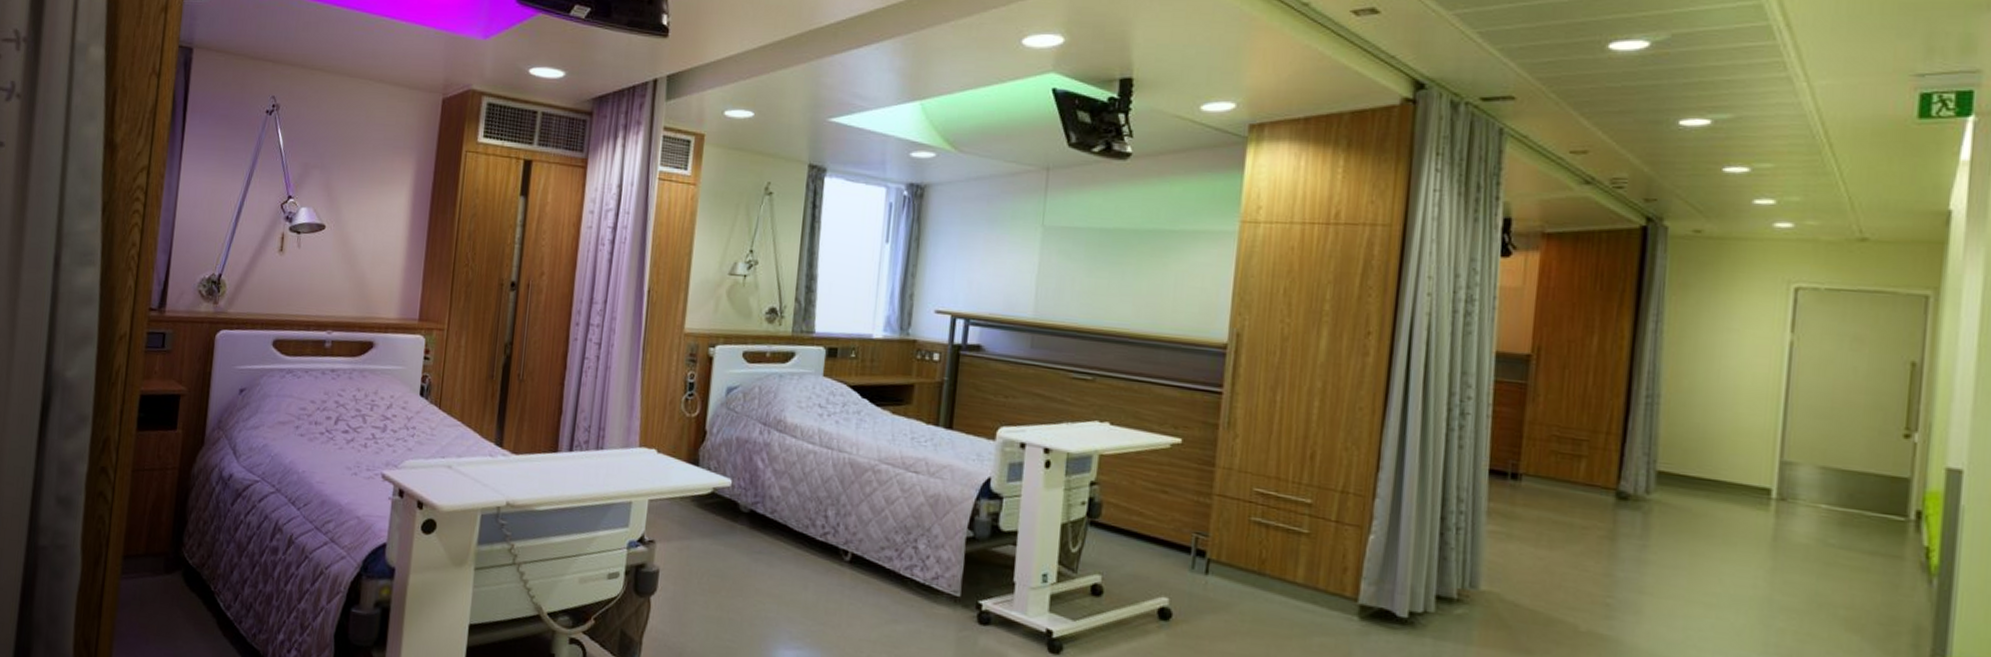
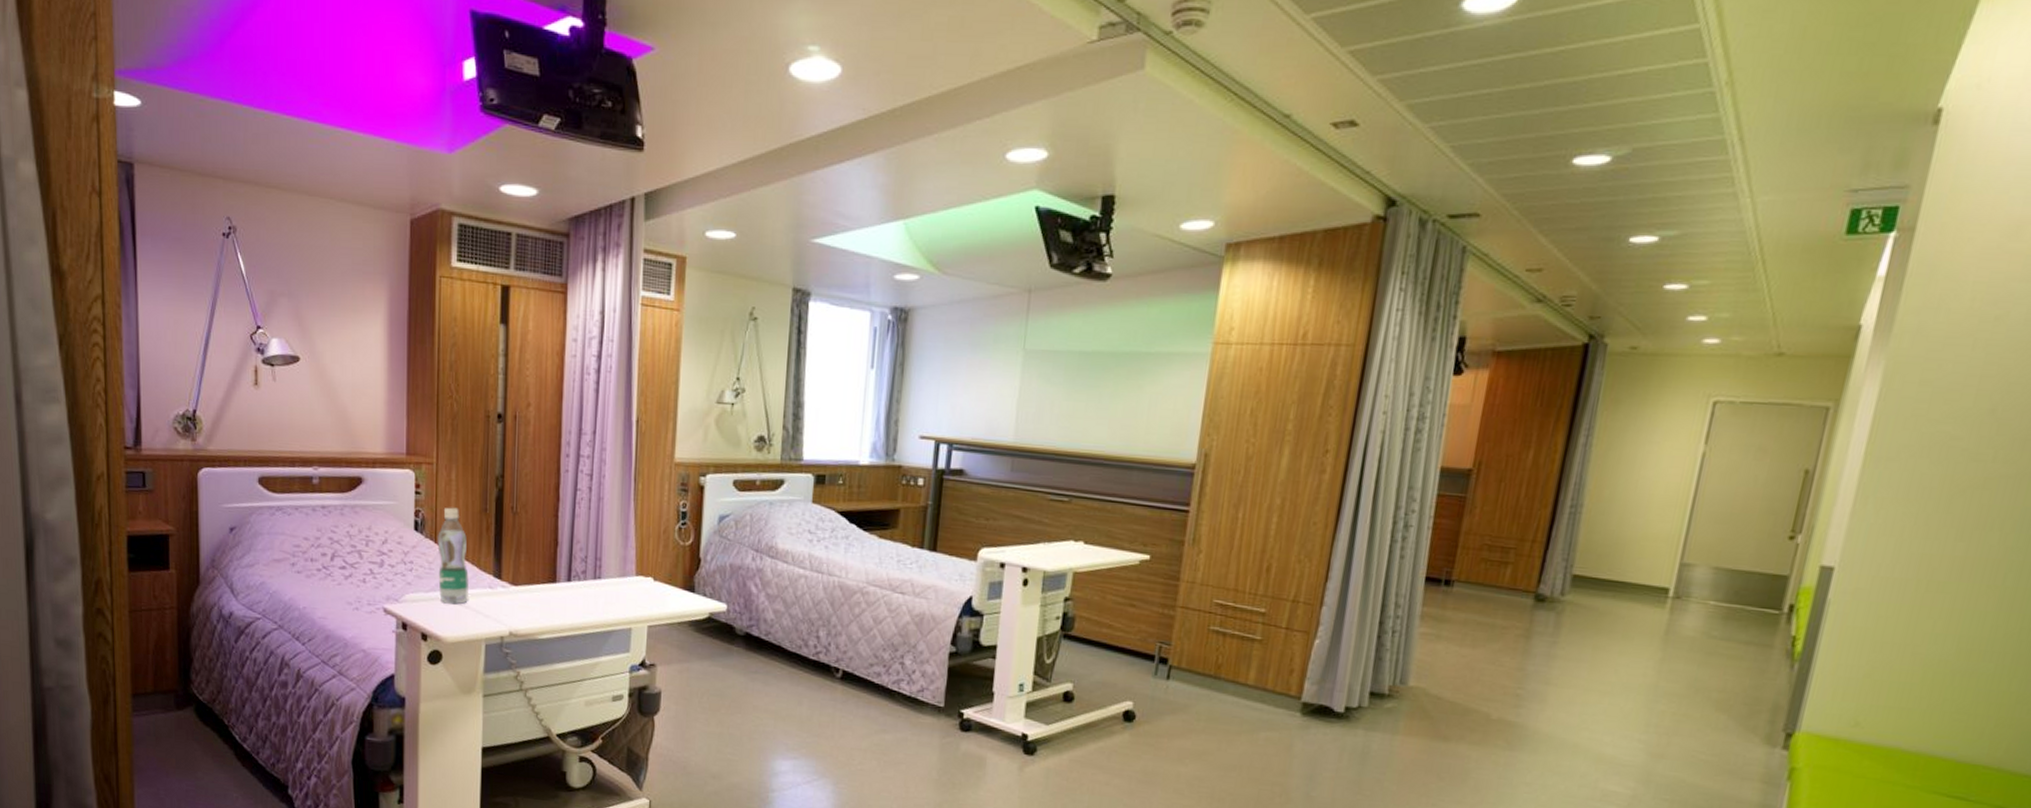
bottle: none [439,373,471,473] -> present [437,507,470,605]

